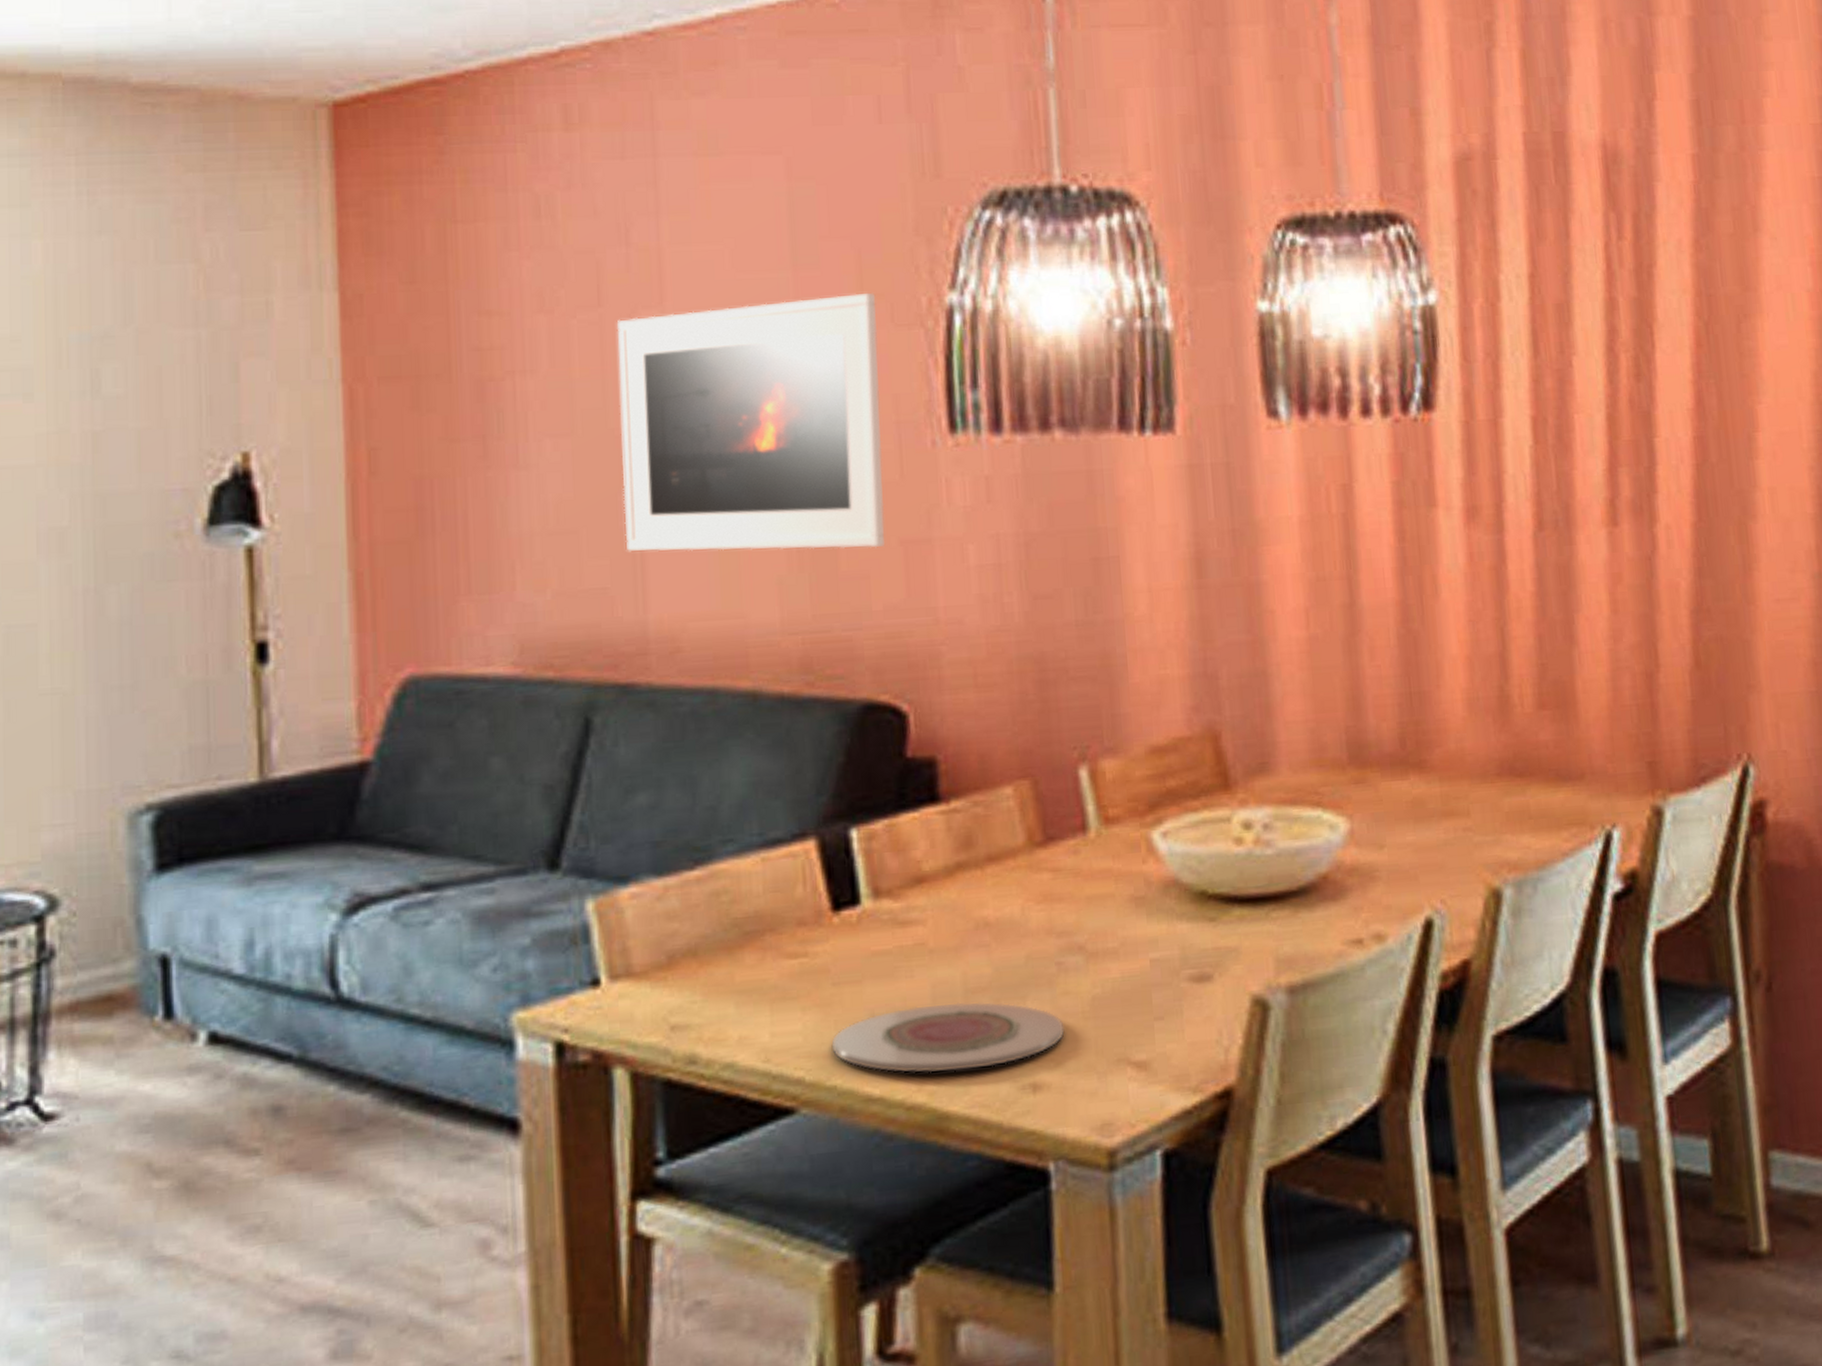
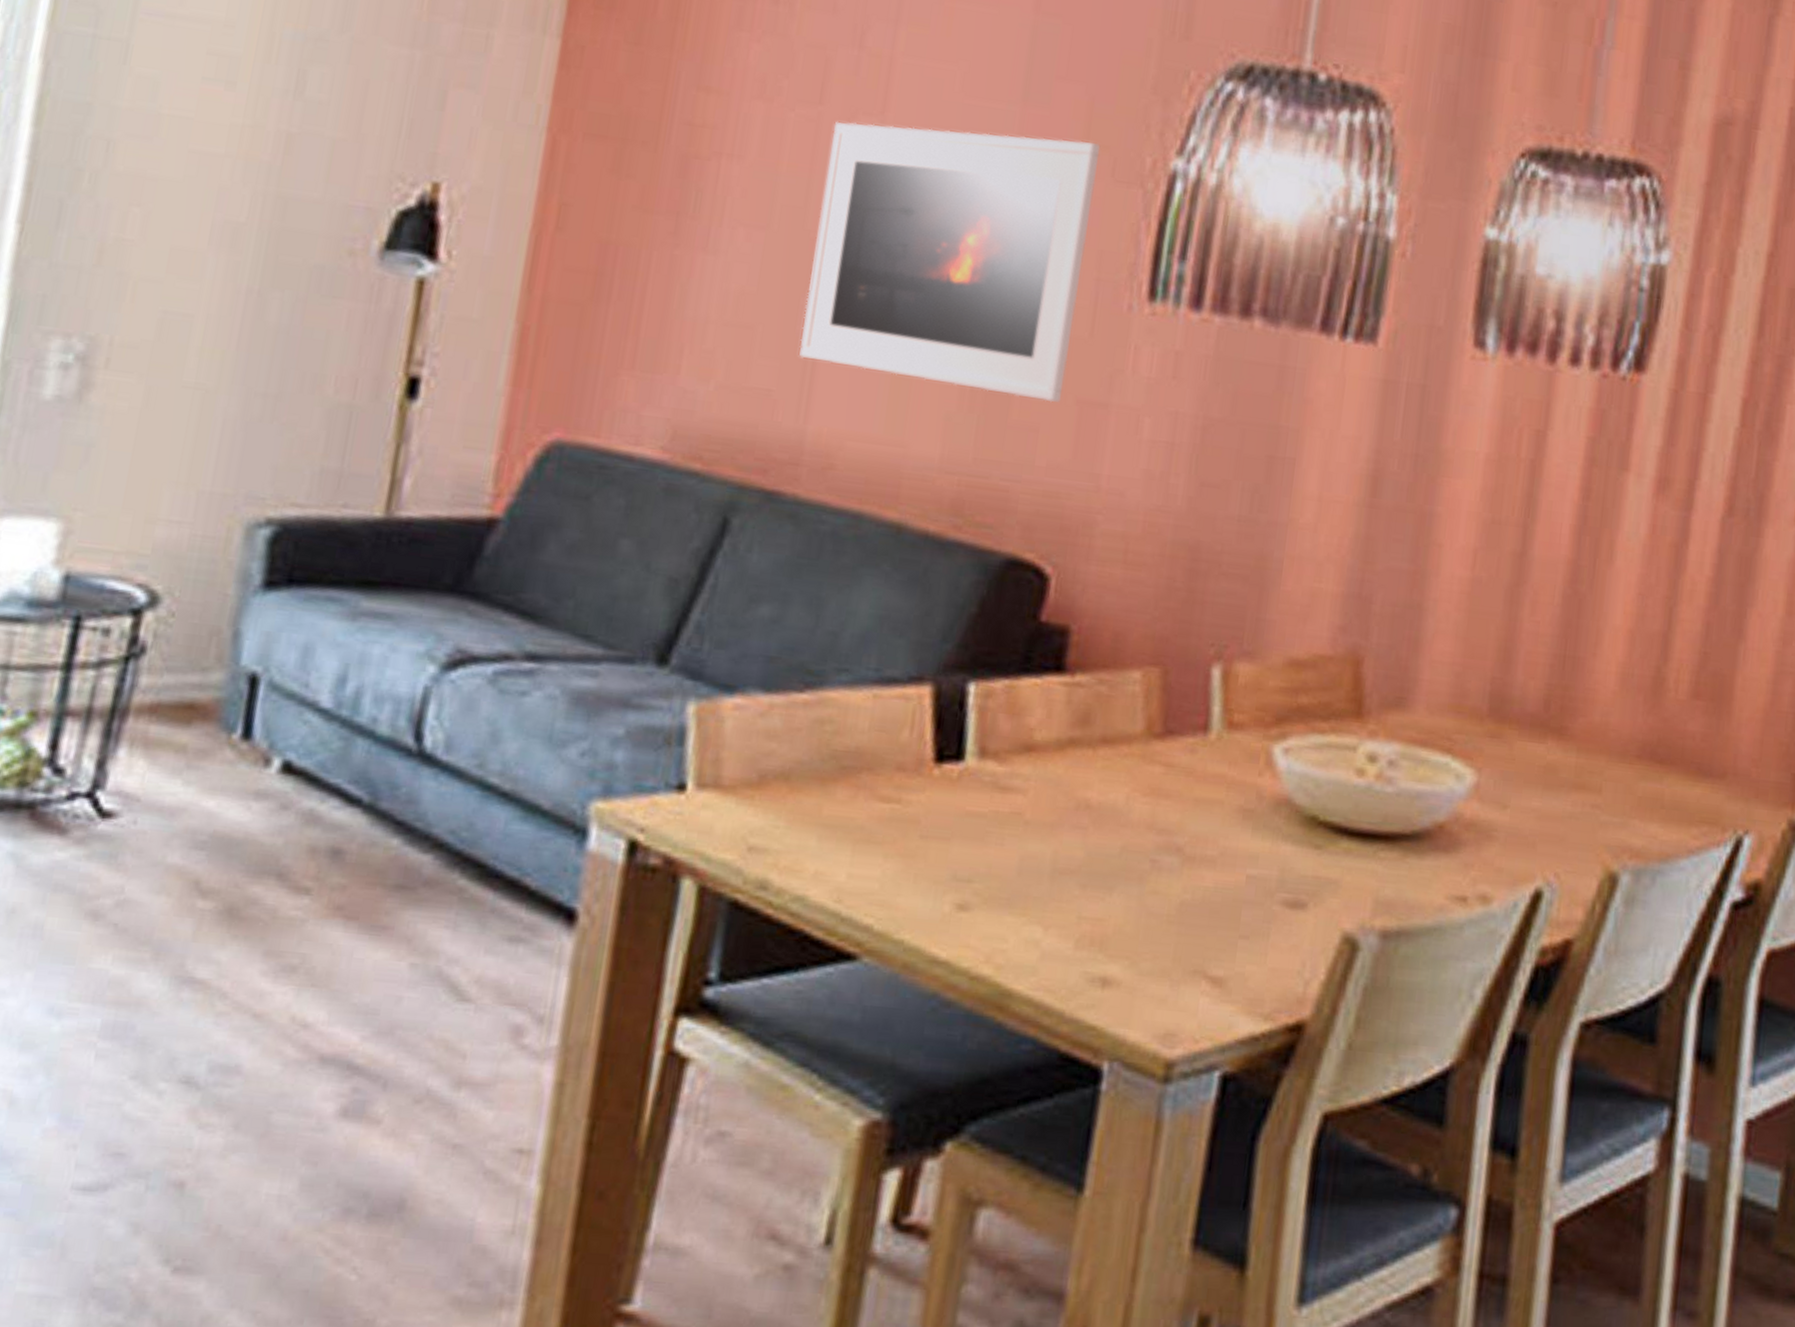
plate: present [831,1002,1065,1074] -> none [906,875,1147,953]

